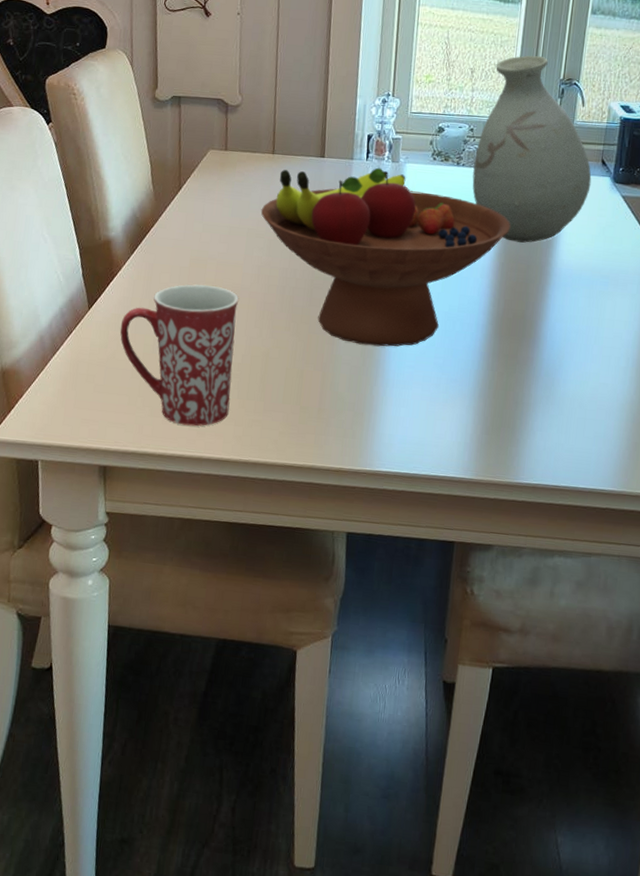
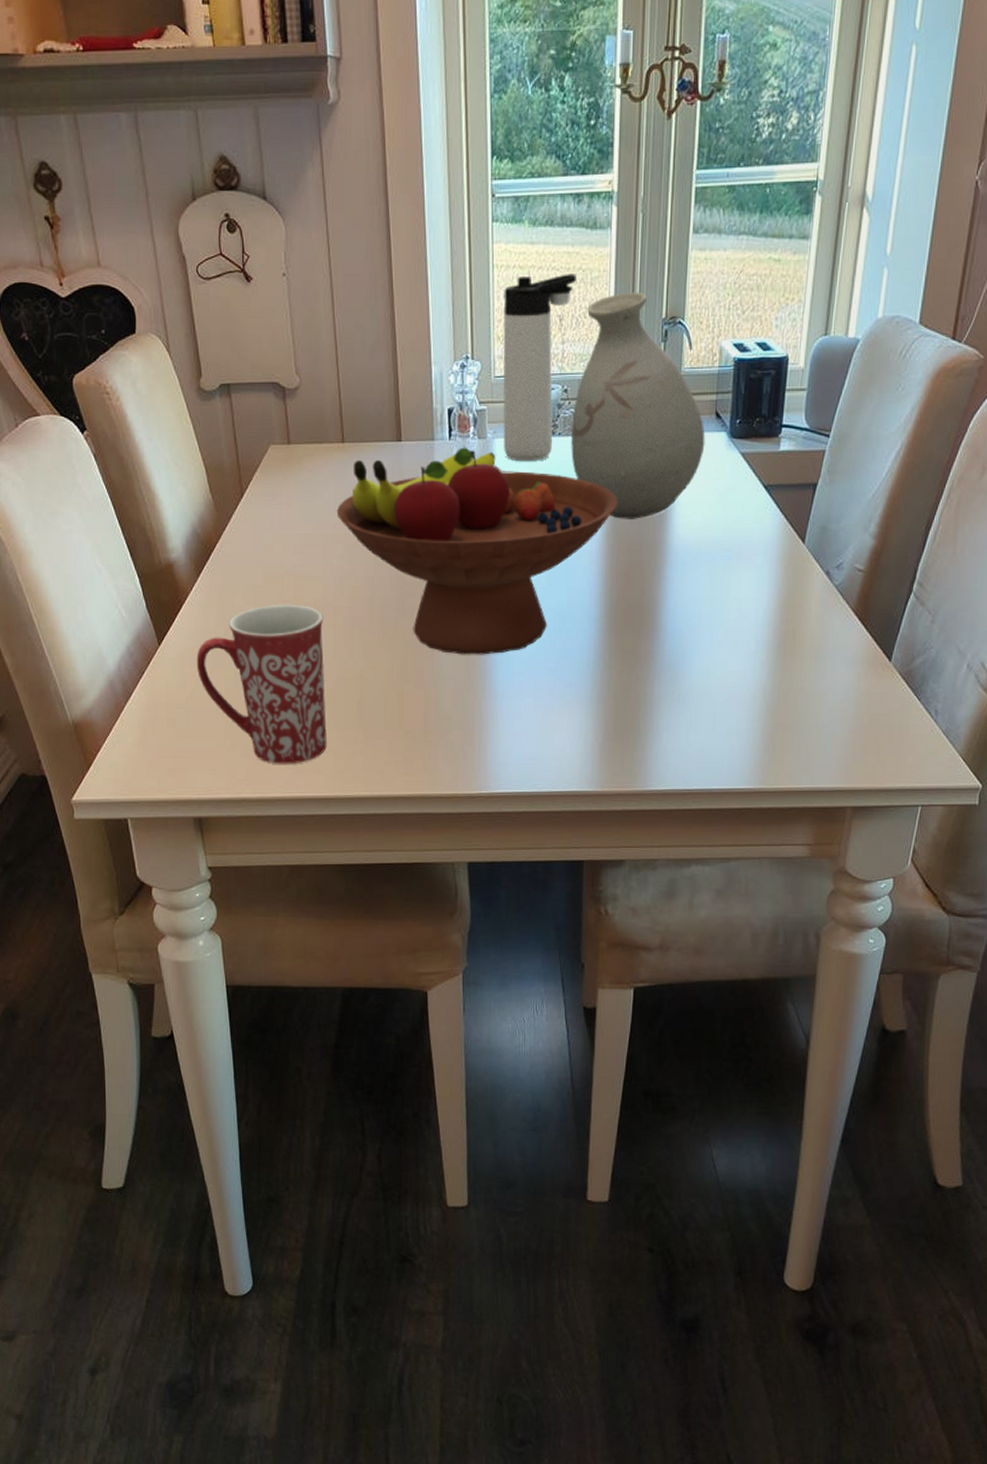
thermos bottle: none [413,34,489,186] -> present [502,274,577,462]

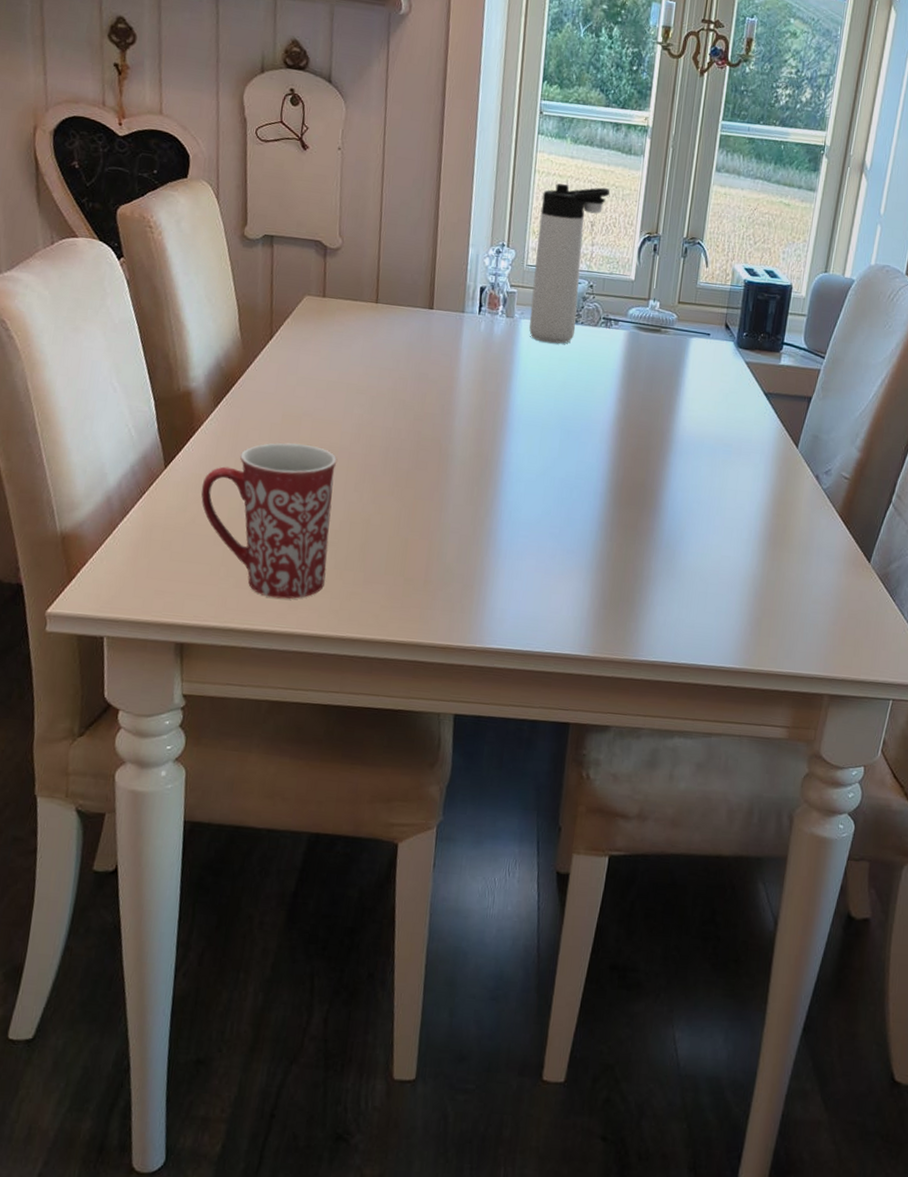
fruit bowl: present [336,447,618,655] -> none [362,321,631,515]
vase: present [571,291,705,519] -> none [591,211,715,408]

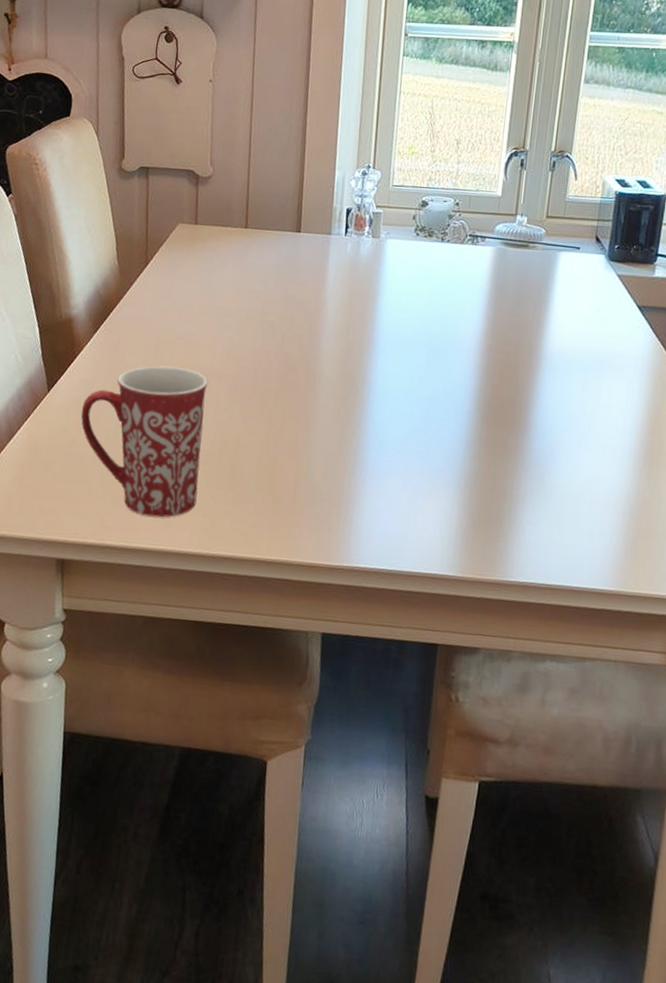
thermos bottle: present [529,183,610,344] -> none [395,103,476,263]

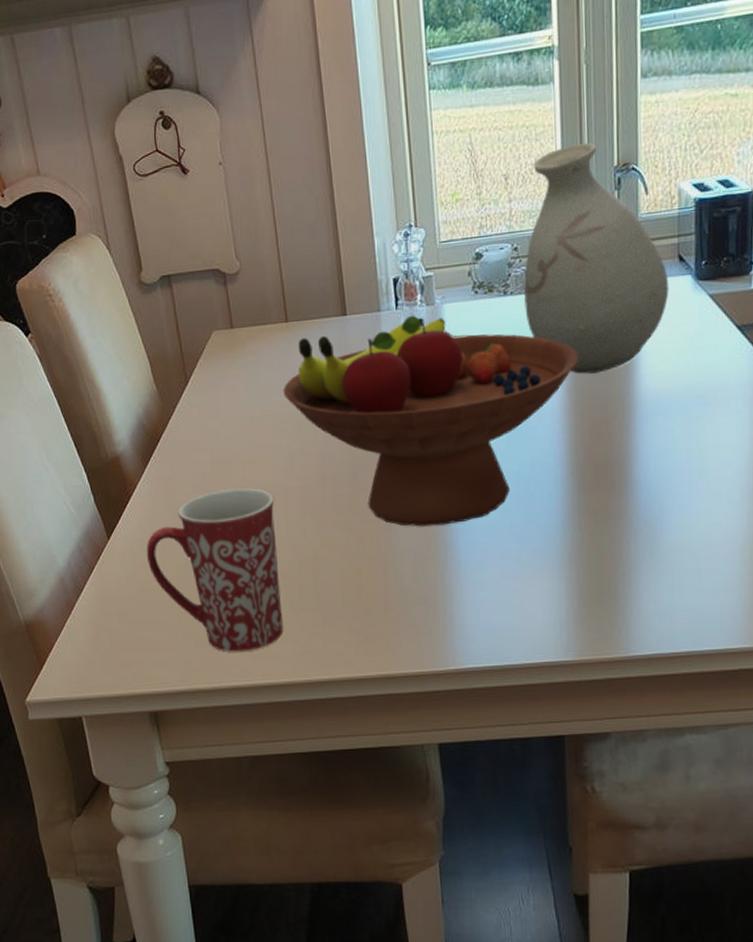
fruit bowl: none [232,243,498,434] -> present [283,315,578,527]
vase: none [457,126,585,324] -> present [524,142,669,374]

